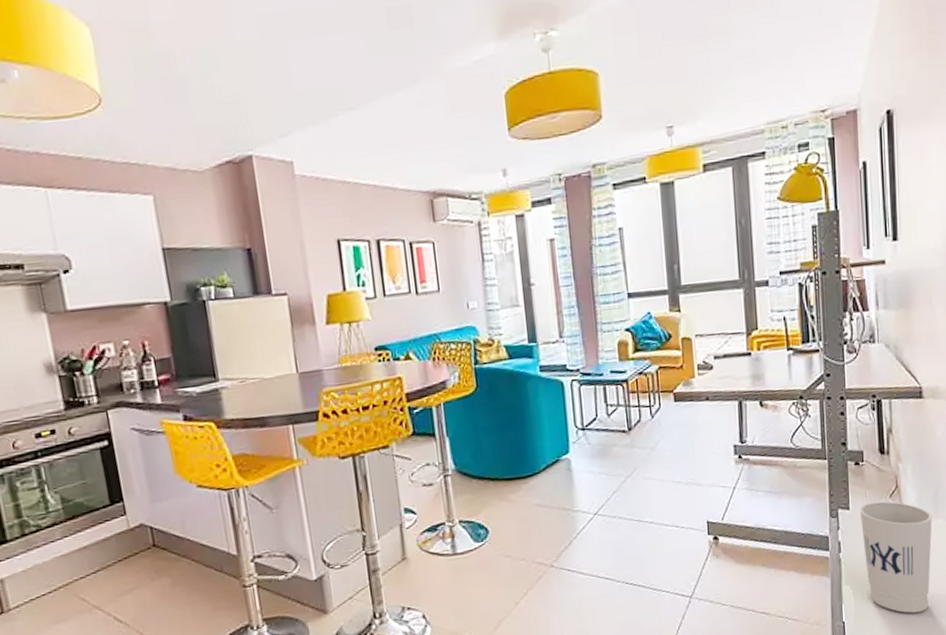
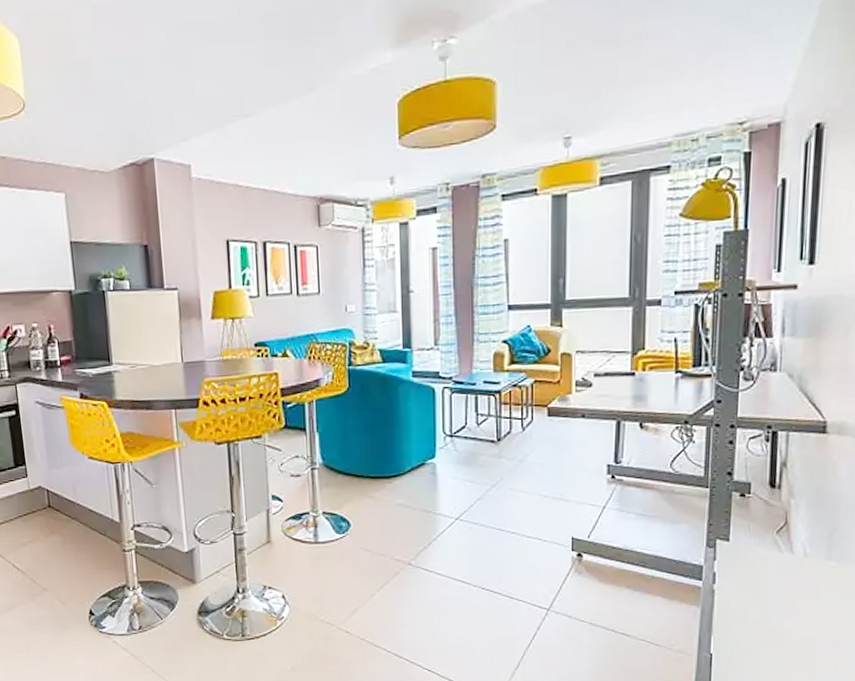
cup: present [859,501,932,614] -> none [740,536,824,654]

